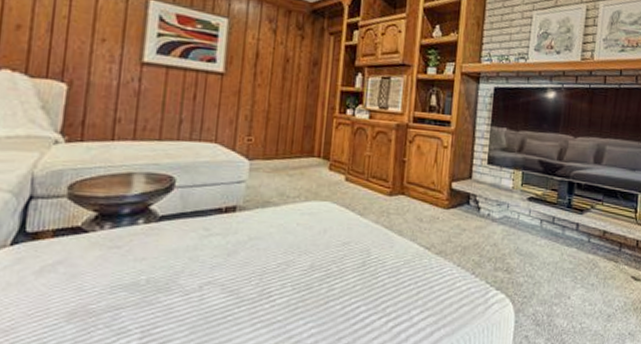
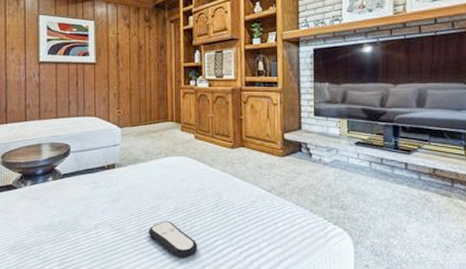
remote control: none [271,282,335,330] -> present [148,221,198,259]

